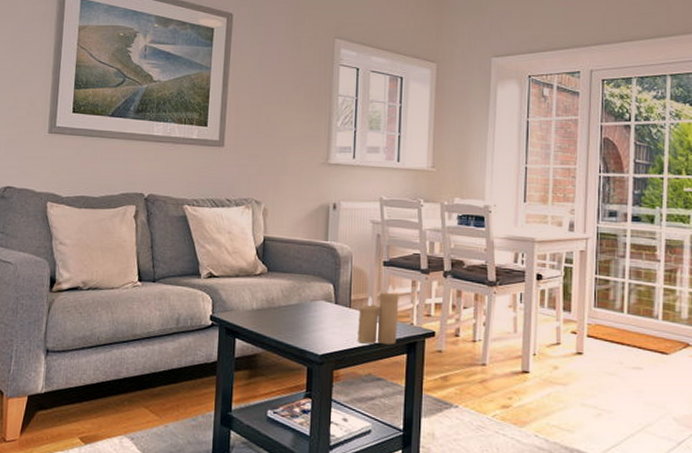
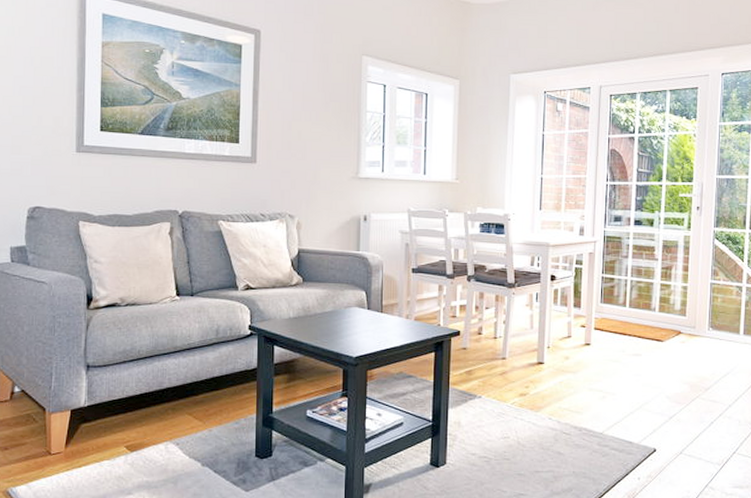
candle: present [357,284,399,345] -> none [388,289,427,345]

